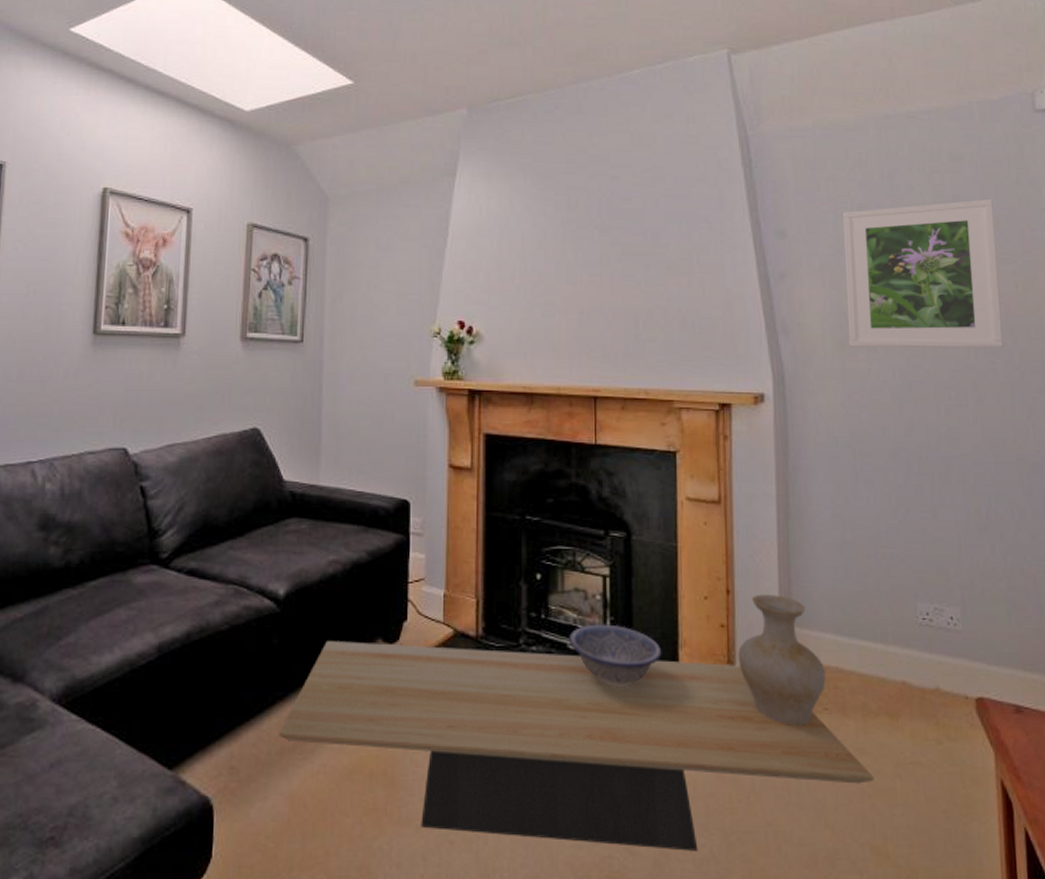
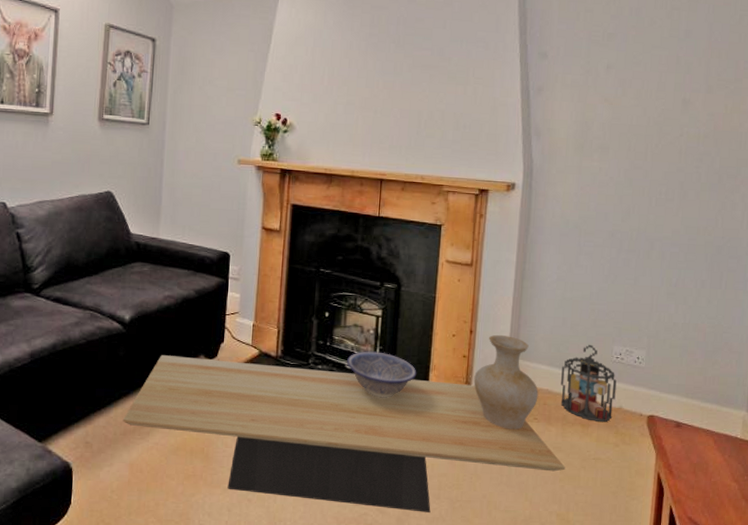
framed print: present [842,198,1003,348] -> none [587,34,718,156]
lantern: none [852,603,929,711] -> present [561,345,617,423]

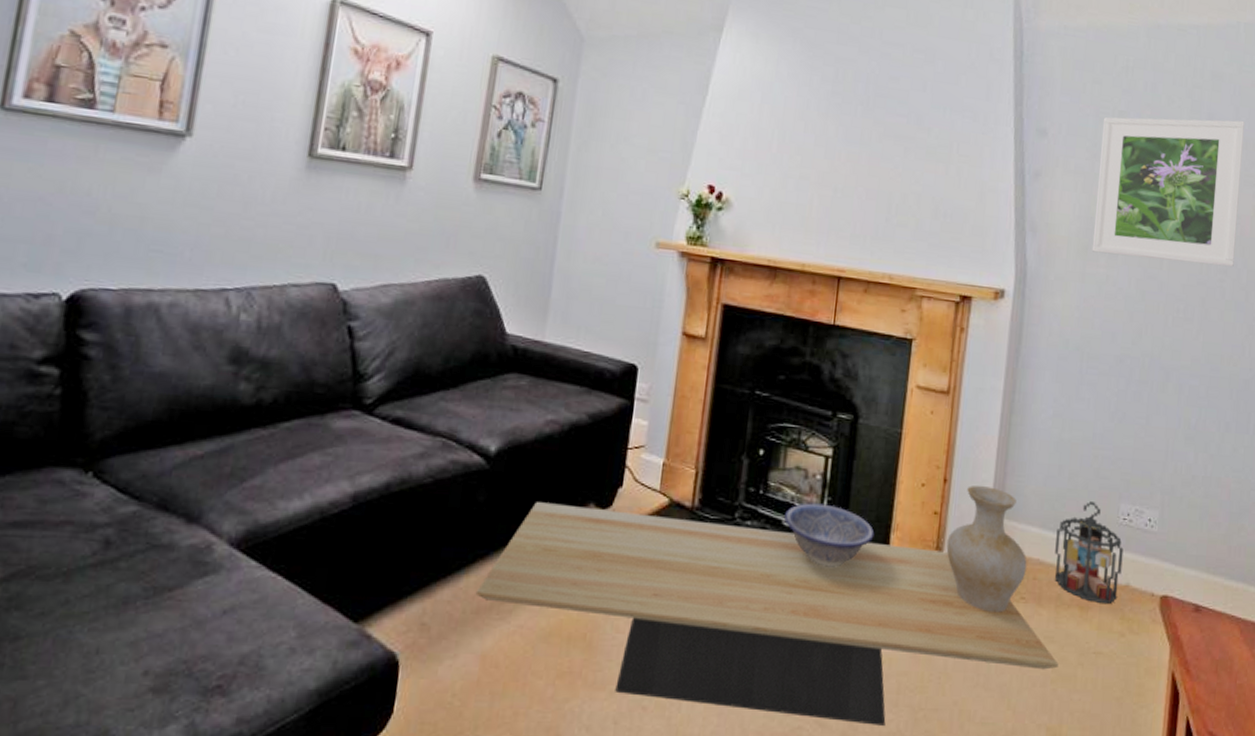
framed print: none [587,34,718,156] -> present [1092,116,1245,267]

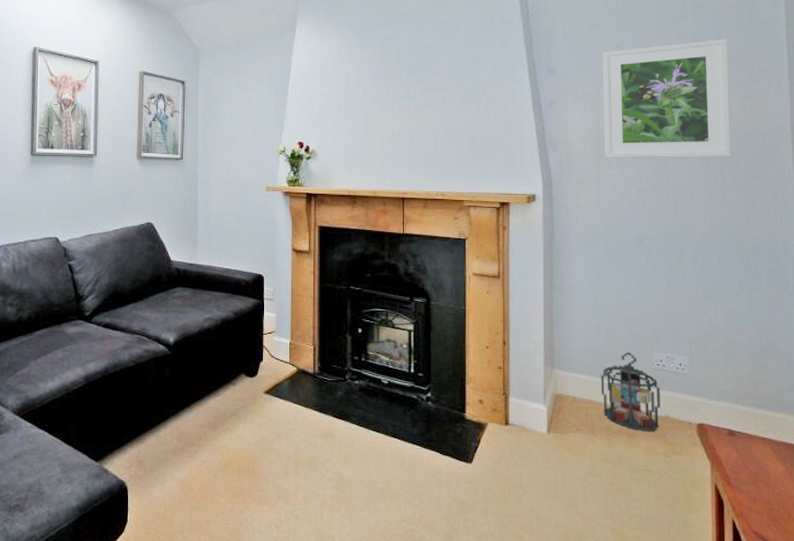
coffee table: present [475,502,1059,726] -> none [171,375,615,528]
decorative bowl: present [783,503,875,568] -> none [382,365,453,412]
vase: present [946,485,1027,613] -> none [511,345,579,441]

